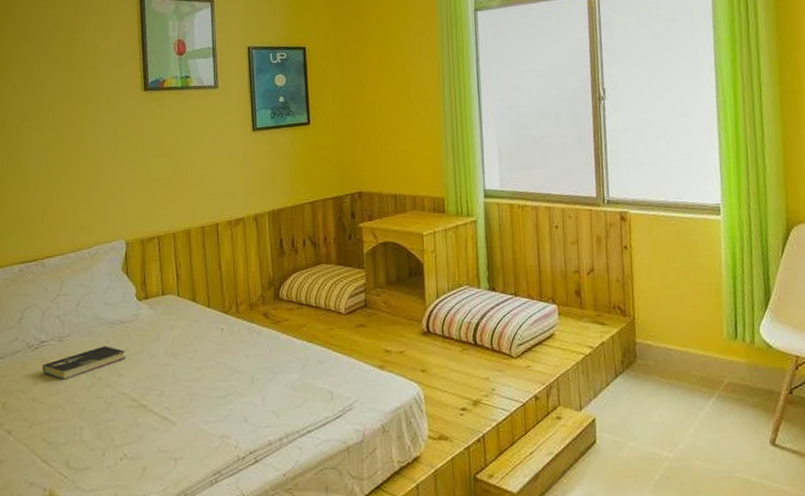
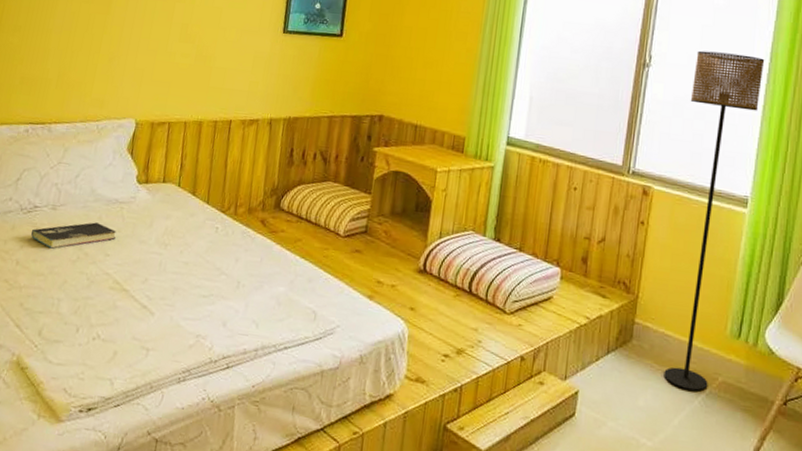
floor lamp: none [646,72,716,397] -> present [664,50,765,391]

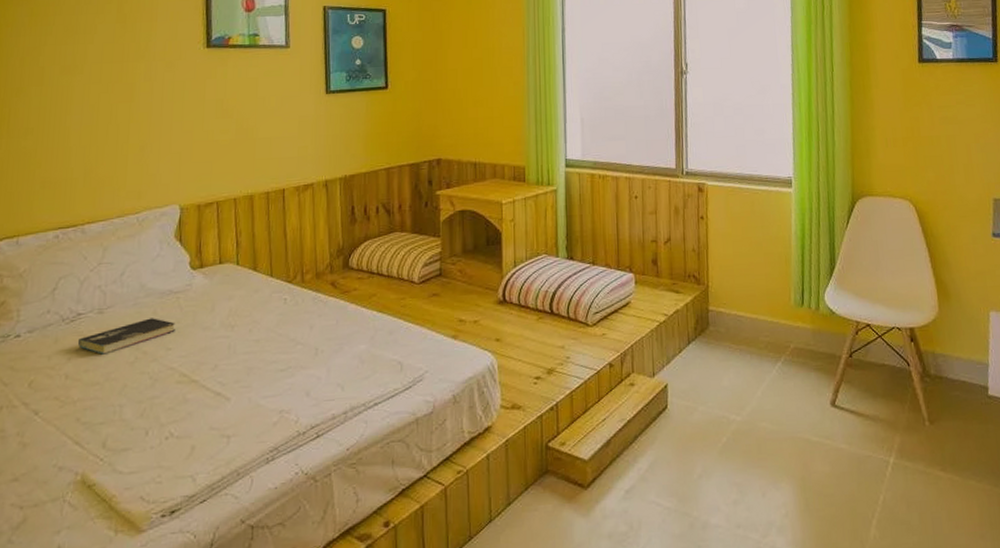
floor lamp: present [664,50,765,391] -> none [727,50,788,362]

